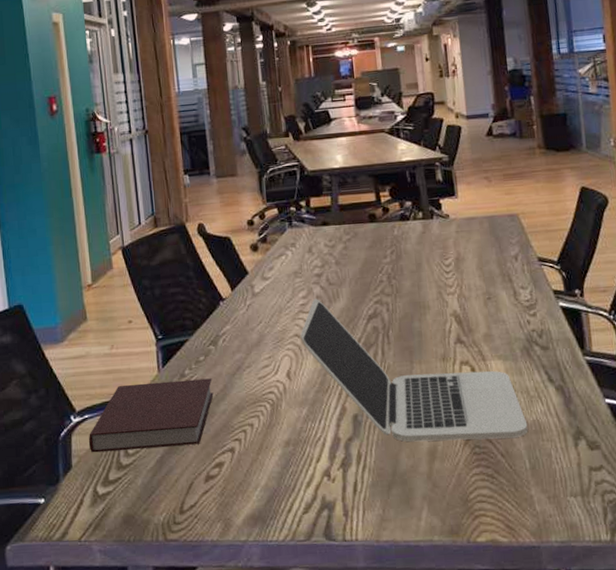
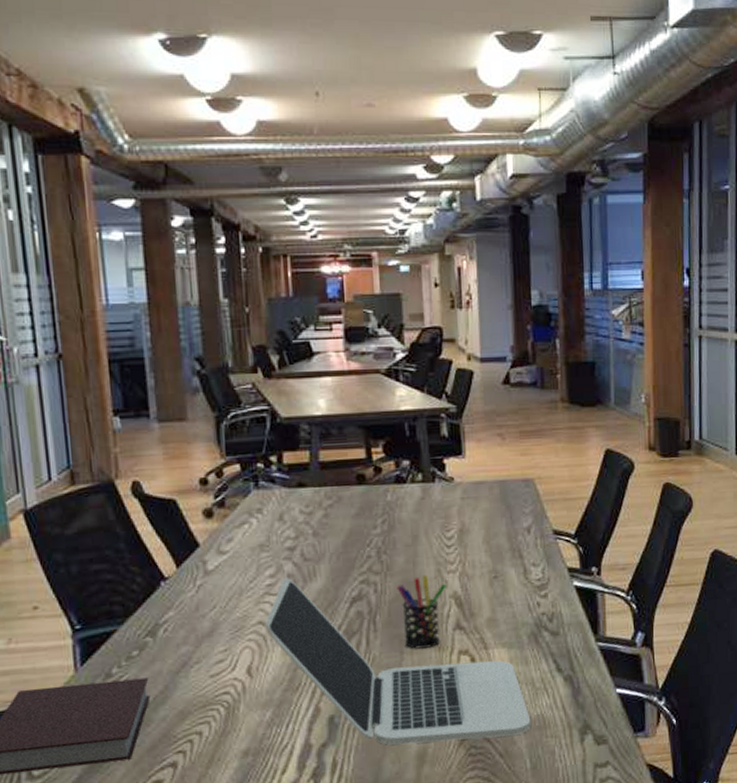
pen holder: none [405,296,447,359] -> present [397,574,447,649]

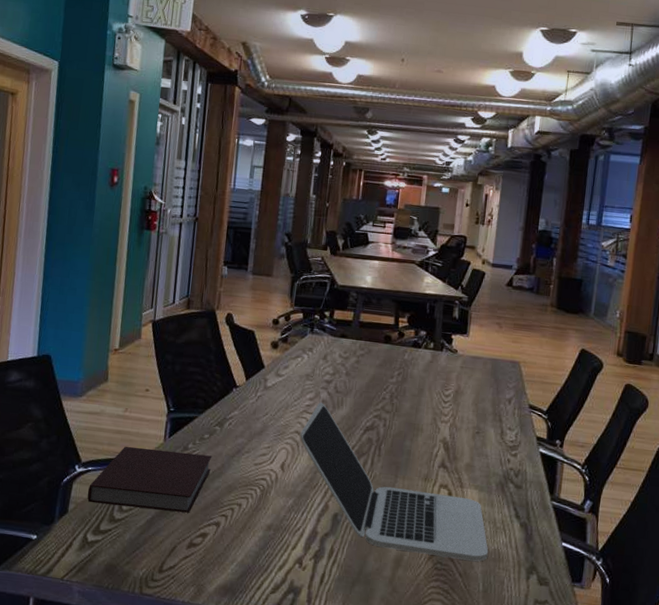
pen holder: present [397,574,447,649] -> none [399,420,439,477]

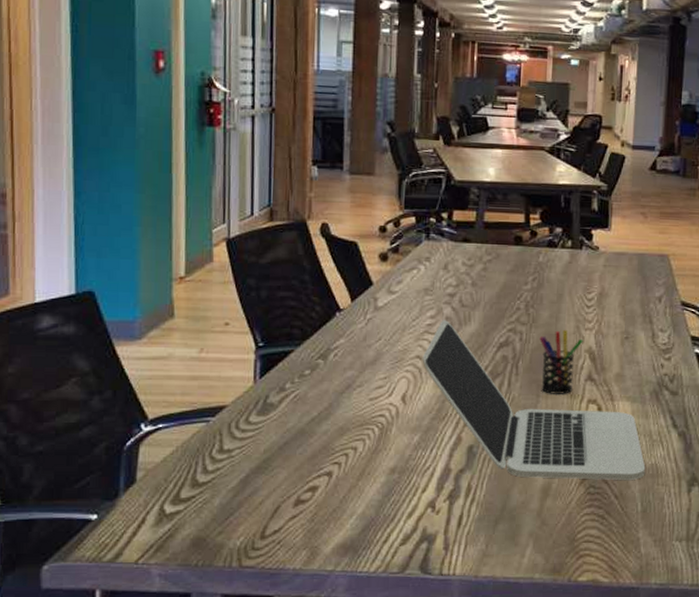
notebook: present [87,446,212,513] -> none [159,394,317,467]
pen holder: none [399,420,439,477] -> present [539,329,583,394]

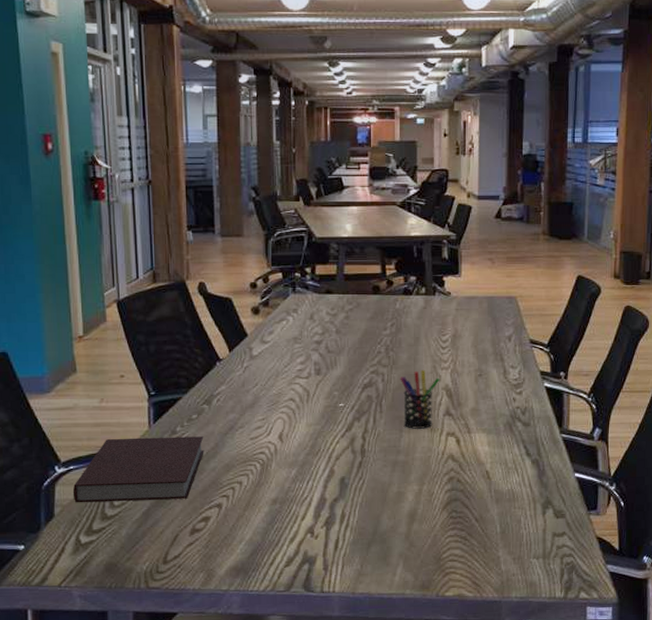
notebook: none [159,394,317,467] -> present [72,436,204,503]
laptop: present [422,320,646,480] -> none [295,365,503,505]

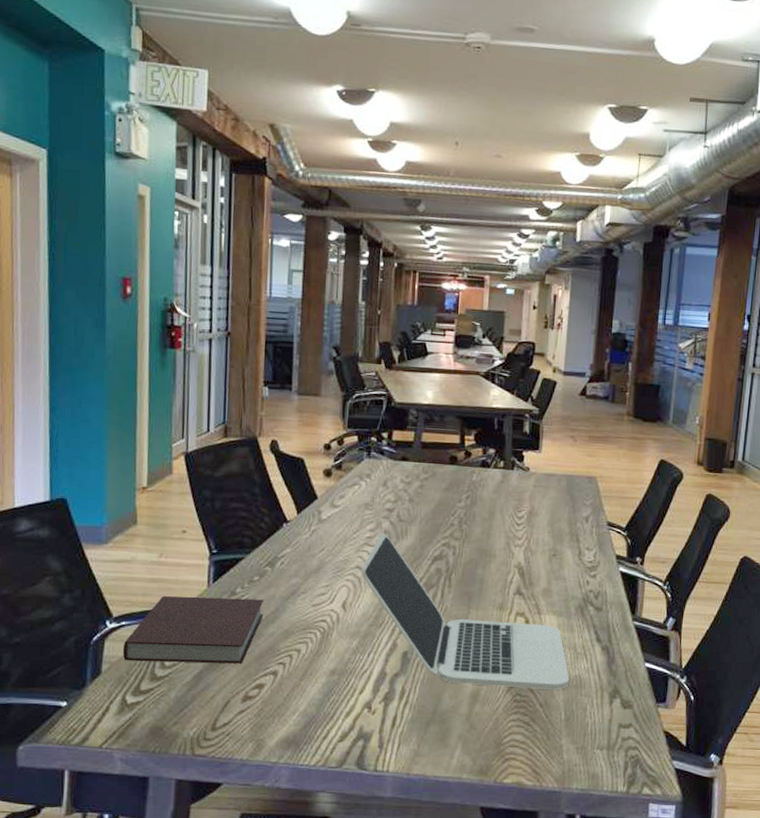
laptop: none [295,365,503,505] -> present [361,533,570,690]
pen holder: present [400,369,440,429] -> none [471,545,513,607]

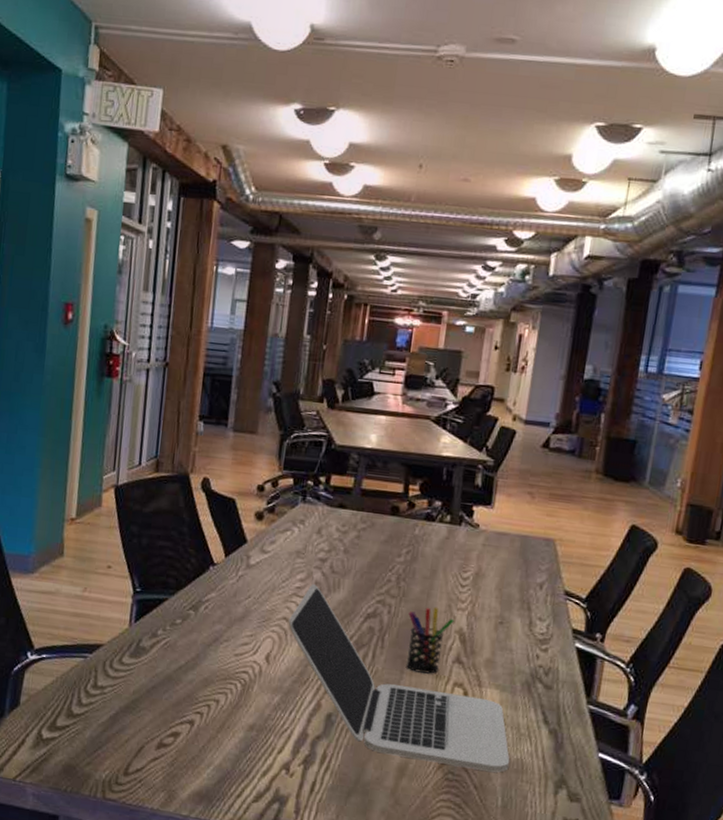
notebook: present [122,595,264,664] -> none [41,631,186,709]
pen holder: none [471,545,513,607] -> present [406,606,454,674]

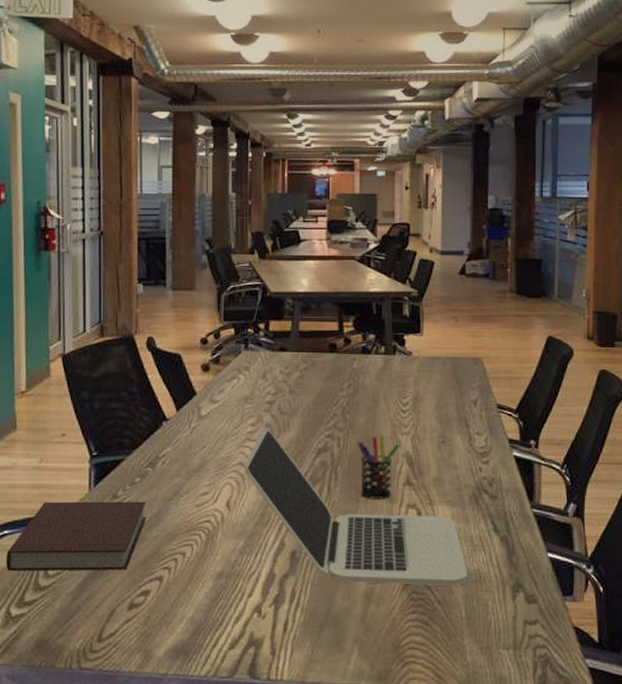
notebook: none [41,631,186,709] -> present [5,501,147,571]

